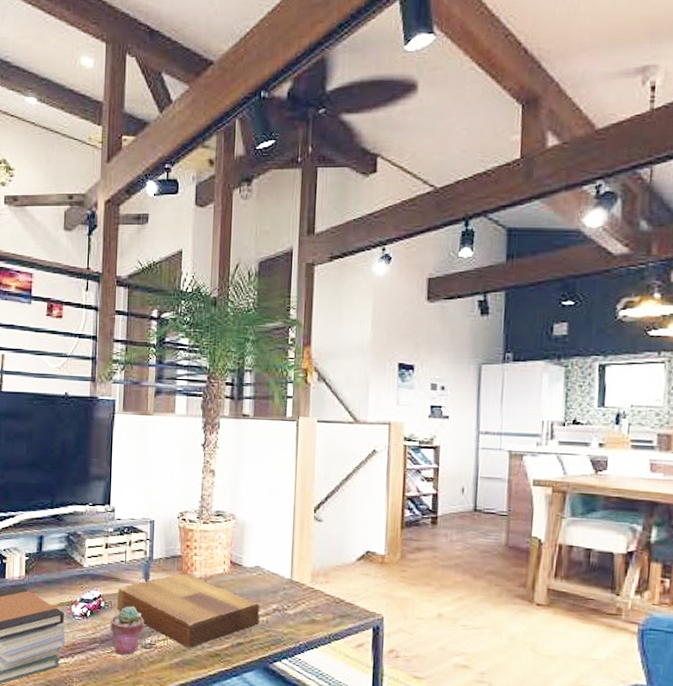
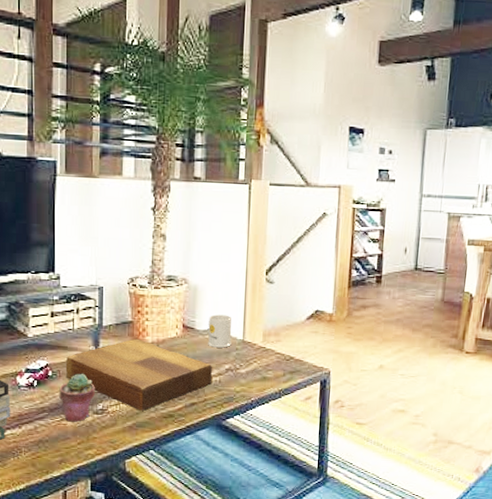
mug: none [255,551,280,587] -> present [208,314,232,348]

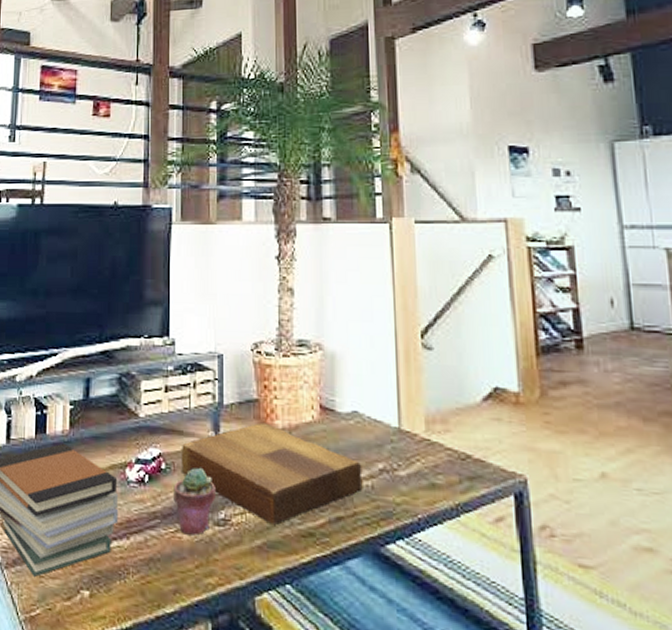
mug: present [208,314,232,348] -> none [352,391,384,439]

